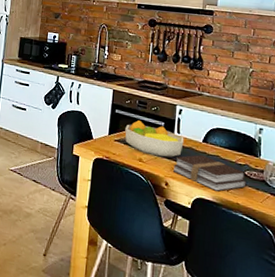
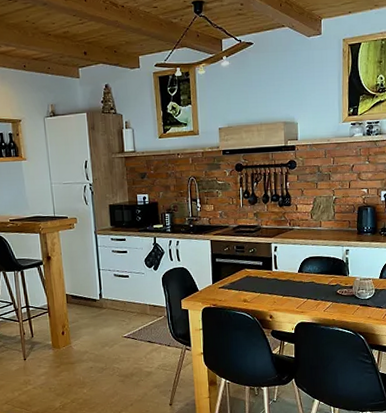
fruit bowl: present [125,120,184,157] -> none [227,265,282,294]
book: present [172,154,247,192] -> none [274,284,339,313]

